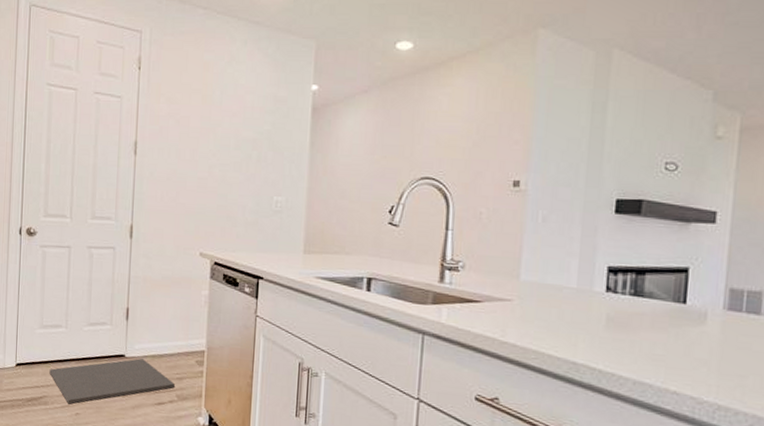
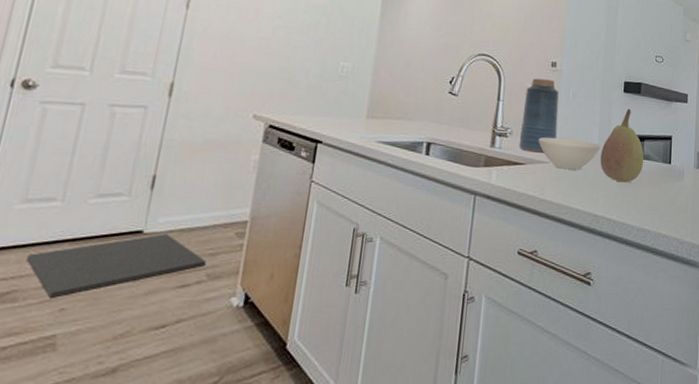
vase: none [473,202,524,289] -> present [518,78,559,153]
bowl: none [497,270,582,310] -> present [538,137,601,170]
fruit: none [580,233,645,326] -> present [600,108,644,183]

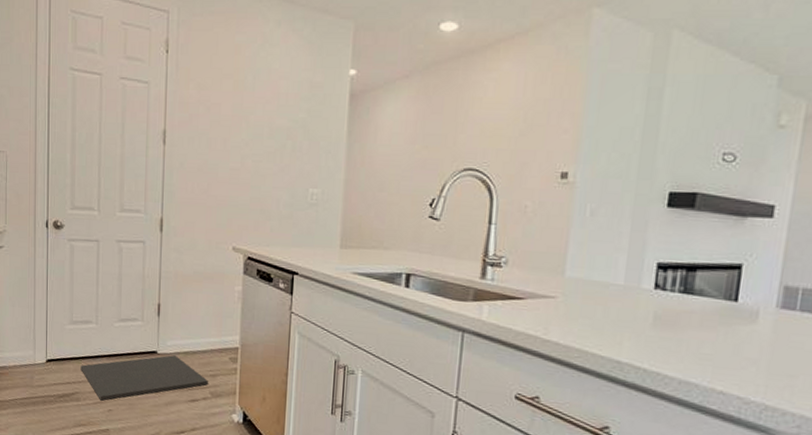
vase: present [518,78,559,153] -> none [516,194,571,286]
bowl: present [538,137,601,170] -> none [541,266,630,307]
fruit: present [600,108,644,183] -> none [627,228,695,324]

